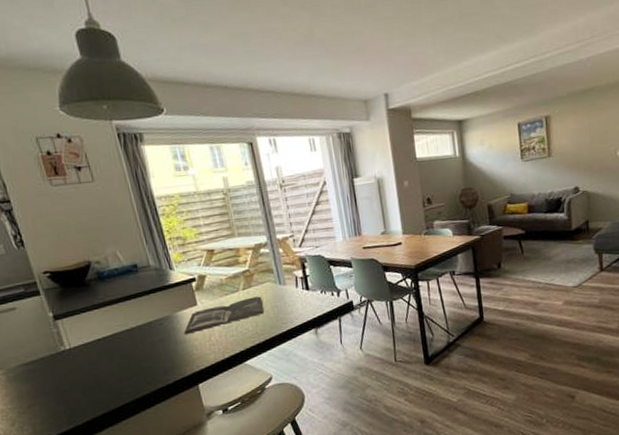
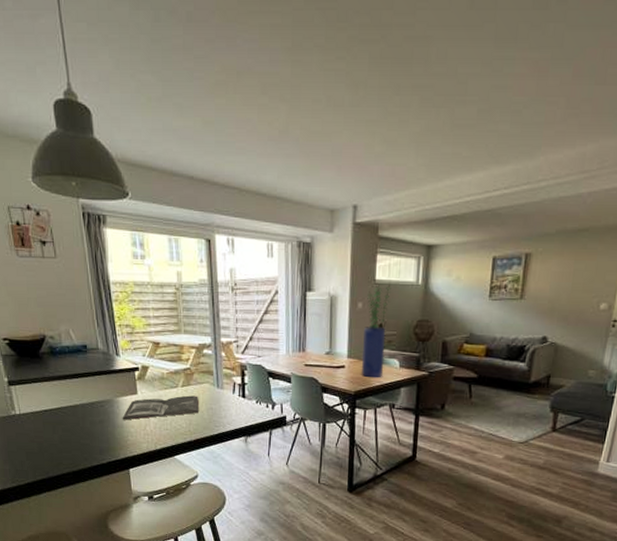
vase: none [411,160,439,250] -> present [361,283,391,378]

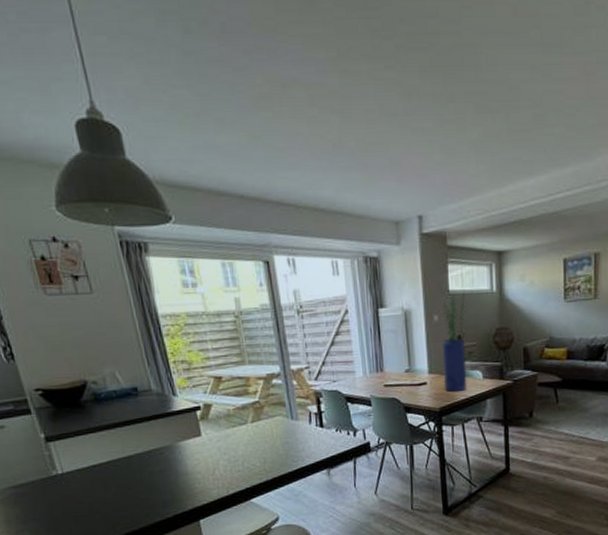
magazine: present [122,395,198,420] -> none [186,430,273,467]

